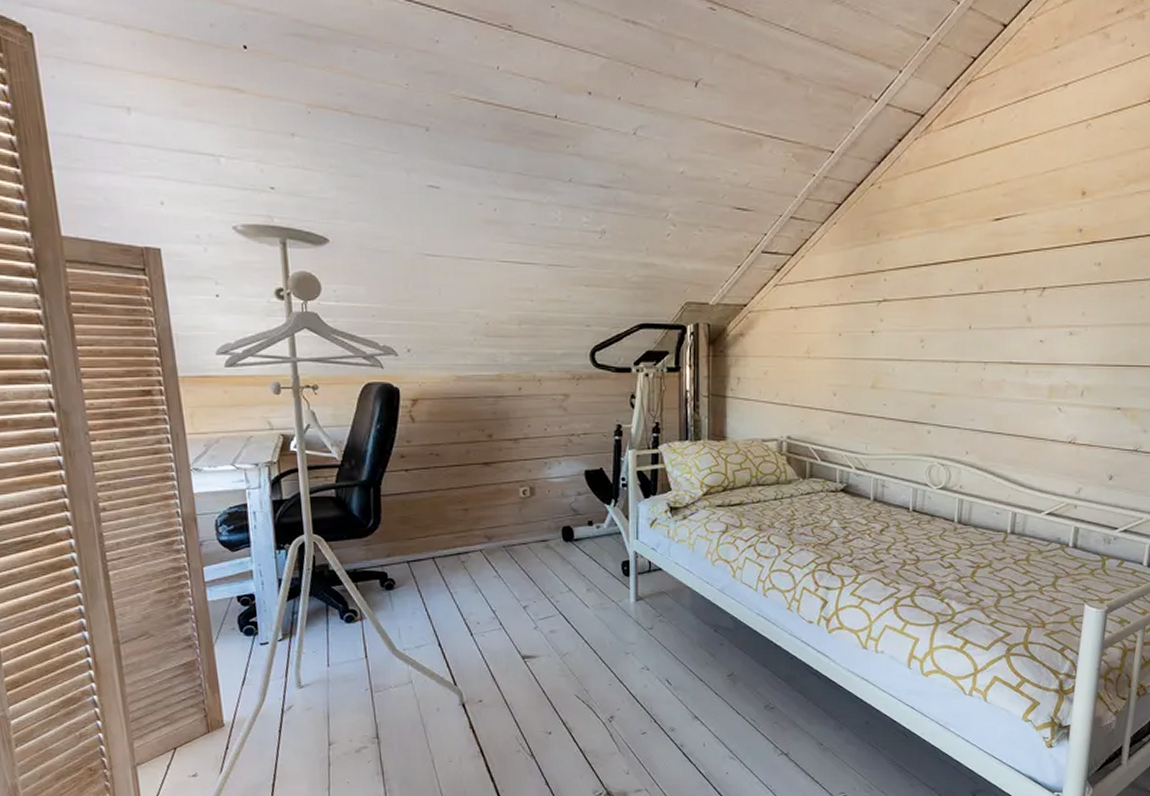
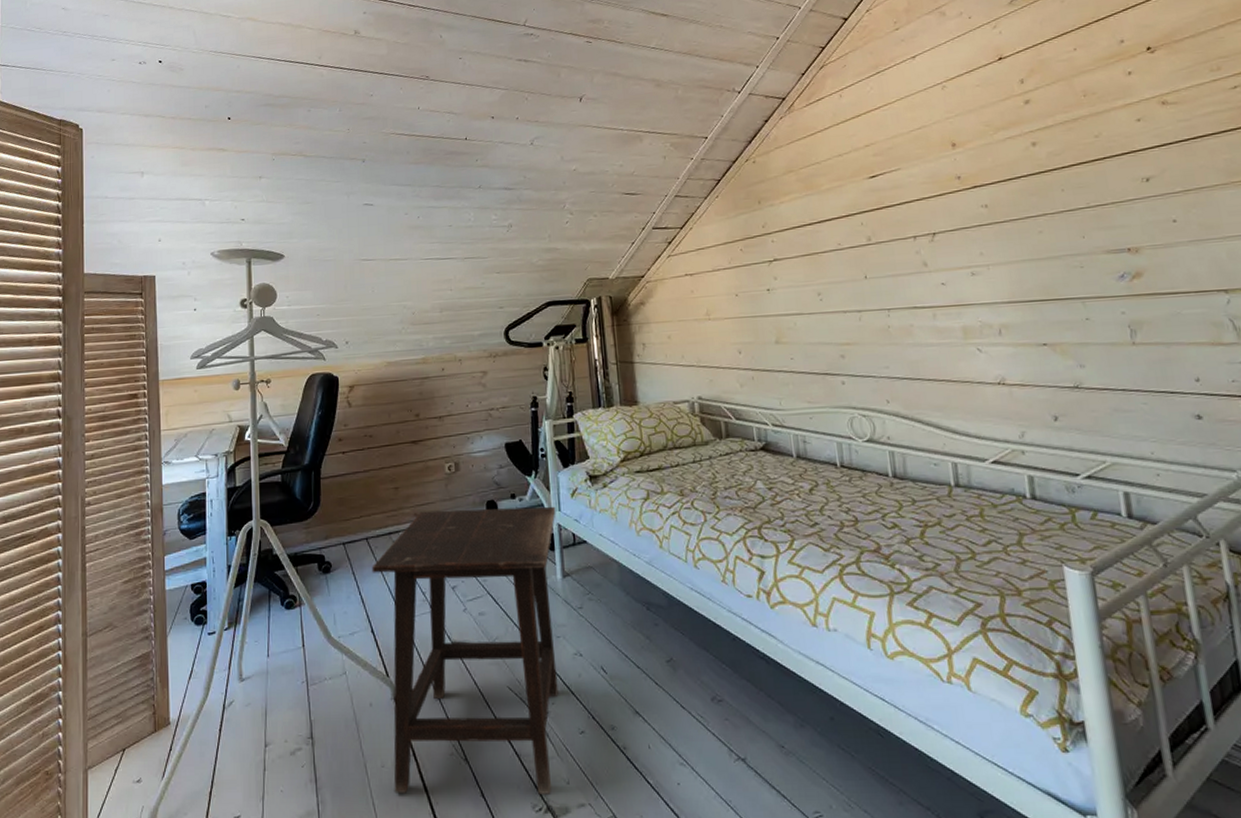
side table: none [438,533,634,783] -> present [371,506,559,795]

